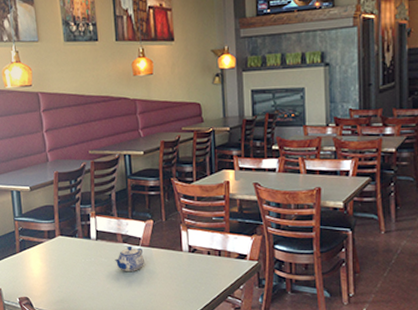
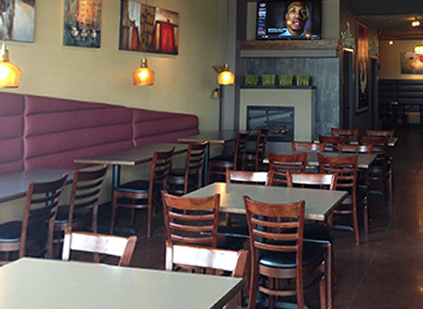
teapot: present [115,245,144,271] -> none [87,266,122,297]

